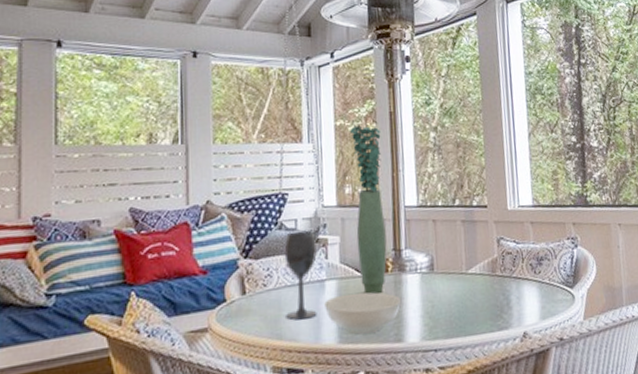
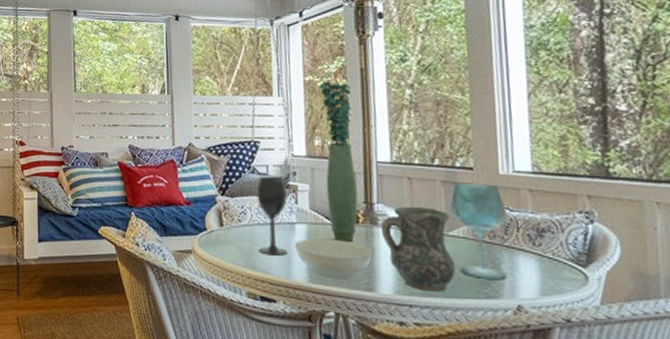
pitcher: none [408,248,475,333] -> present [380,207,457,292]
wine glass: none [468,220,516,312] -> present [449,182,509,279]

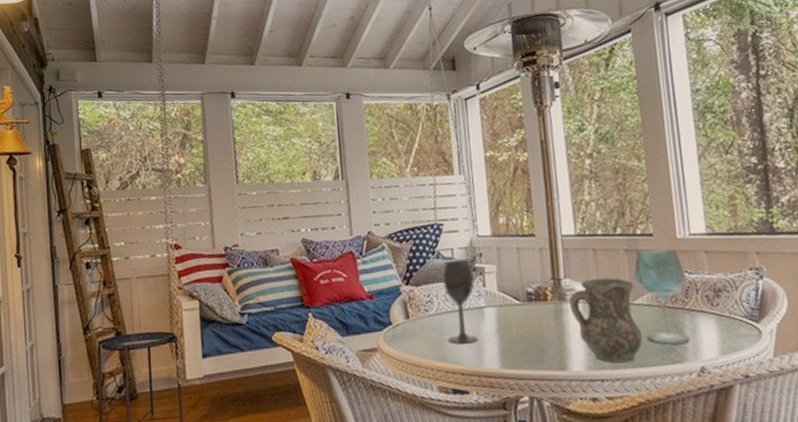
bowl: present [295,238,373,278] -> none [485,320,563,361]
vase: present [319,76,358,243] -> none [500,150,546,323]

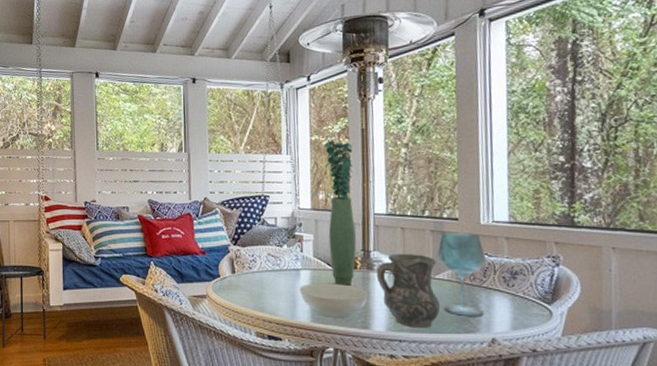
wine glass: present [442,260,478,344] -> none [265,228,293,299]
bowl: none [485,320,563,361] -> present [299,283,369,318]
vase: none [500,150,546,323] -> present [324,136,357,287]

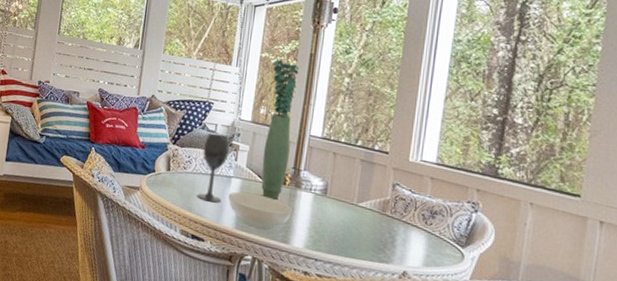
wine glass: none [265,228,293,299] -> present [197,134,230,203]
pitcher: present [376,254,441,328] -> none [302,176,363,252]
wine glass: present [437,232,487,316] -> none [362,162,410,248]

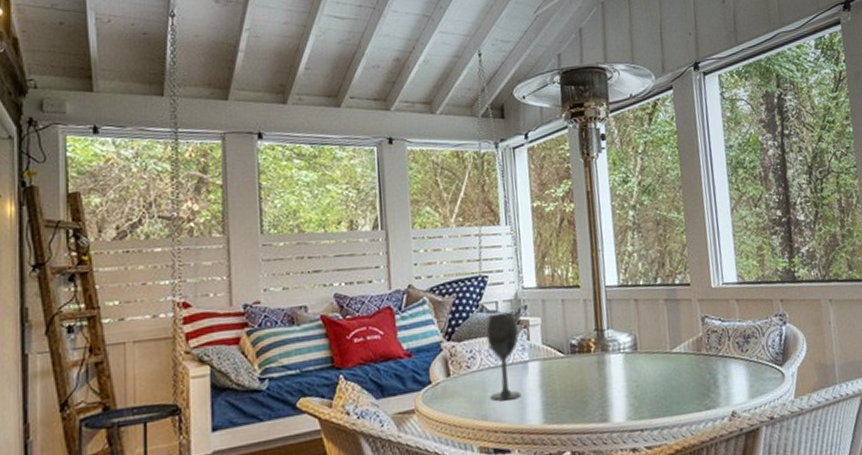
bowl: present [228,192,293,229] -> none [528,372,606,415]
vase: present [261,54,299,201] -> none [547,201,589,376]

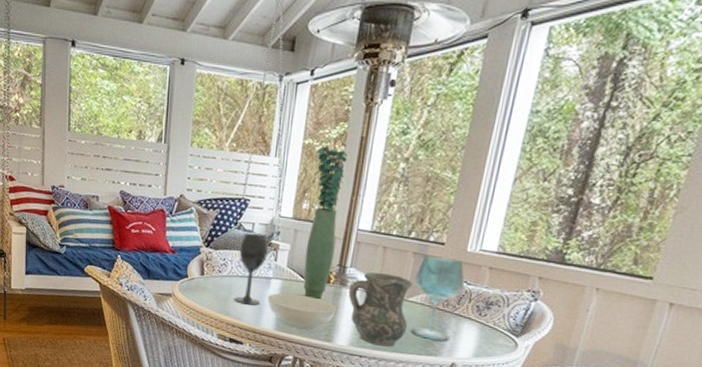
bowl: none [528,372,606,415] -> present [267,293,338,329]
vase: none [547,201,589,376] -> present [303,140,348,300]
pitcher: none [611,327,680,413] -> present [348,272,414,347]
wine glass: none [672,298,722,391] -> present [410,255,465,341]

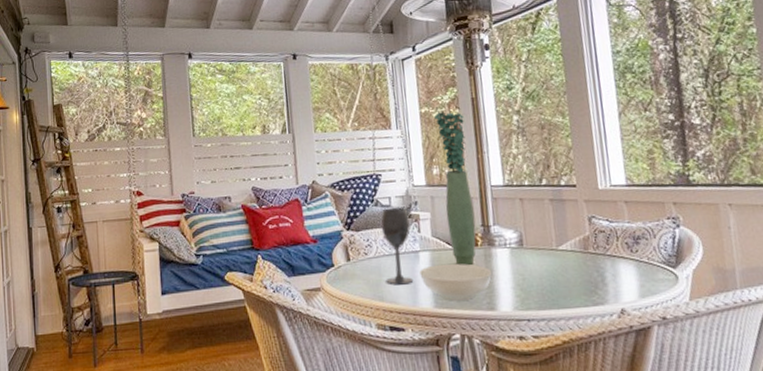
pitcher: present [348,272,414,347] -> none [498,225,567,305]
wine glass: present [410,255,465,341] -> none [557,198,611,288]

